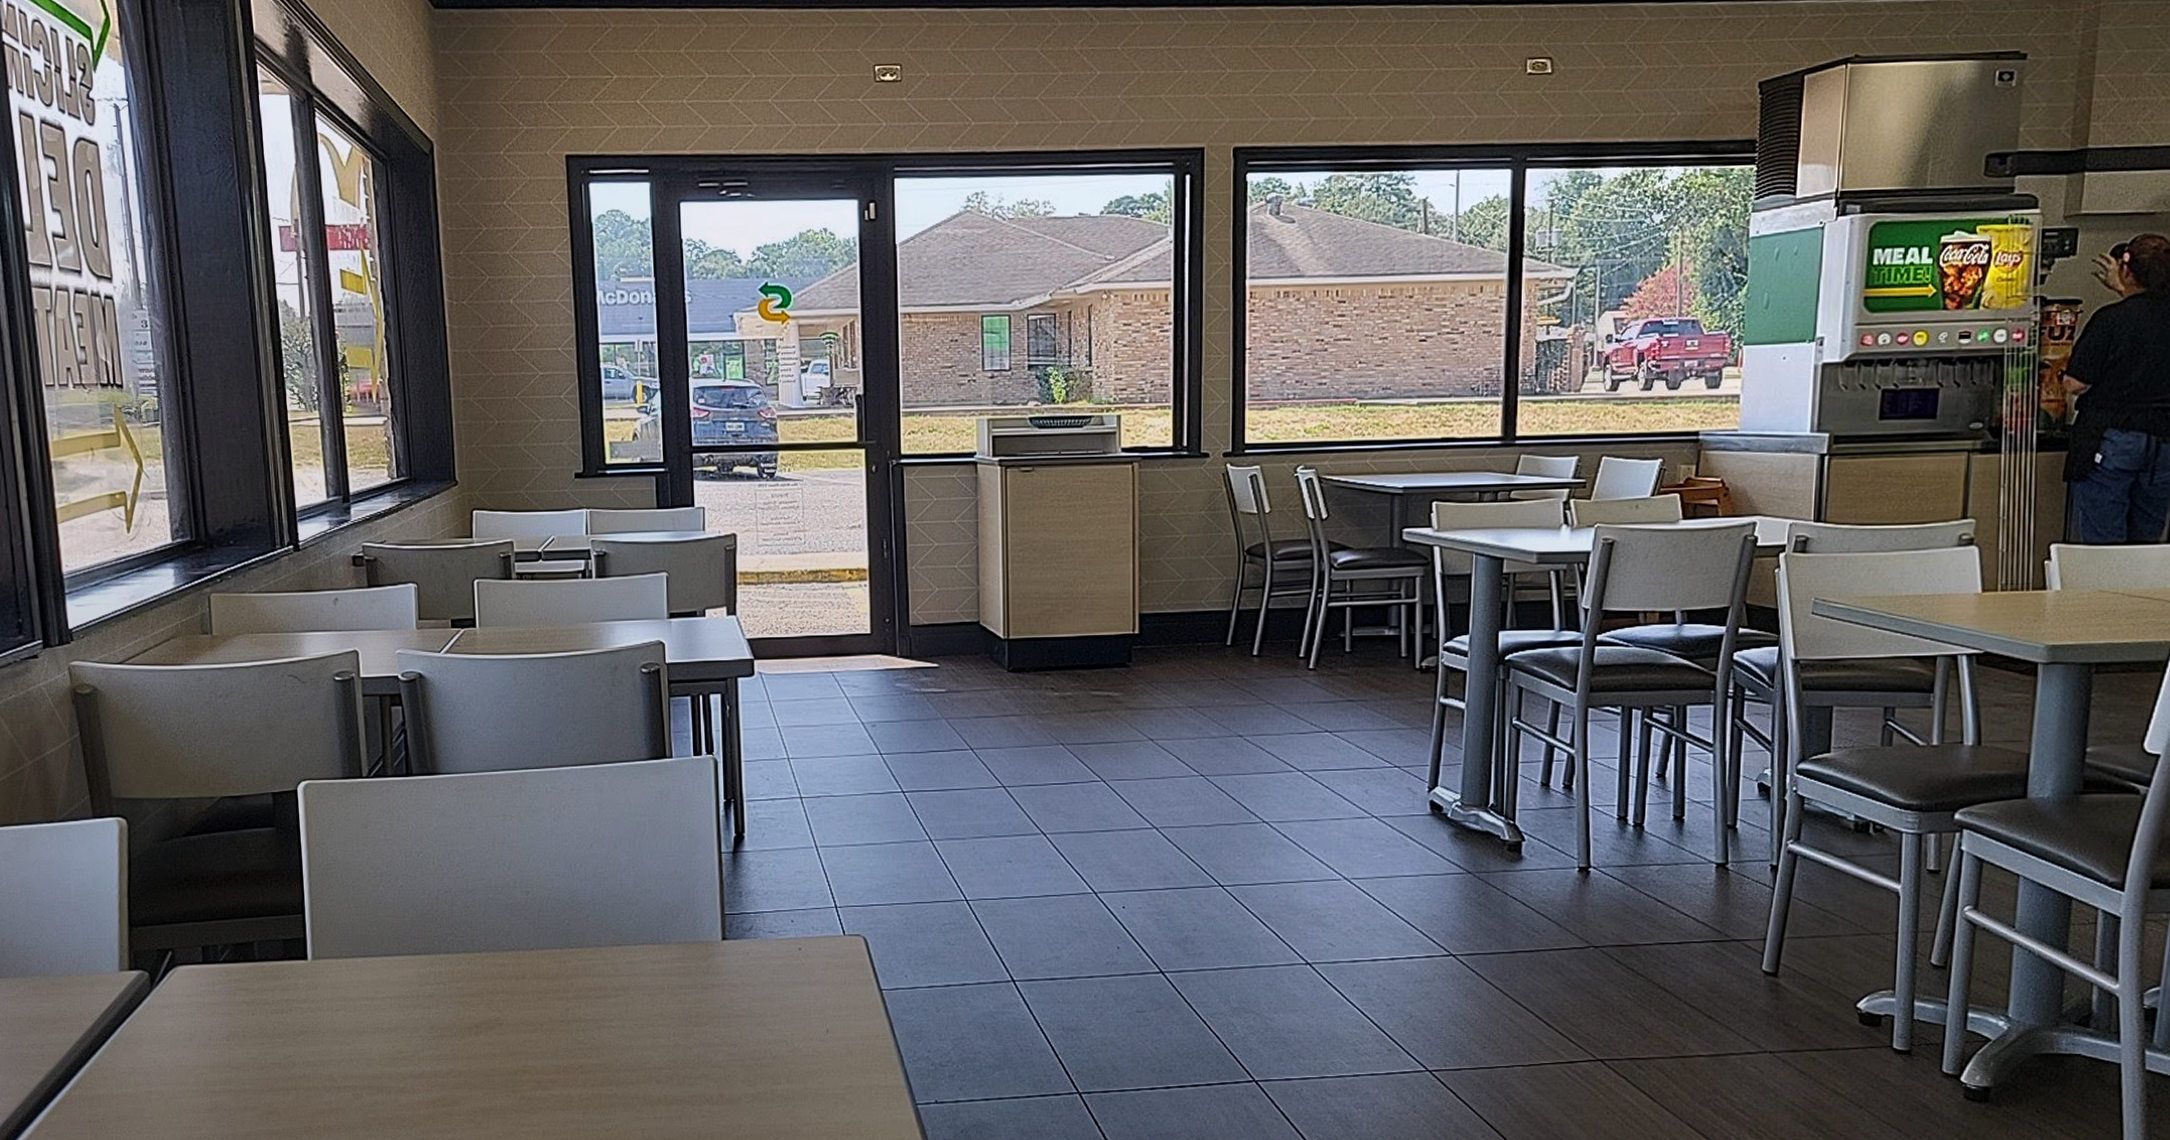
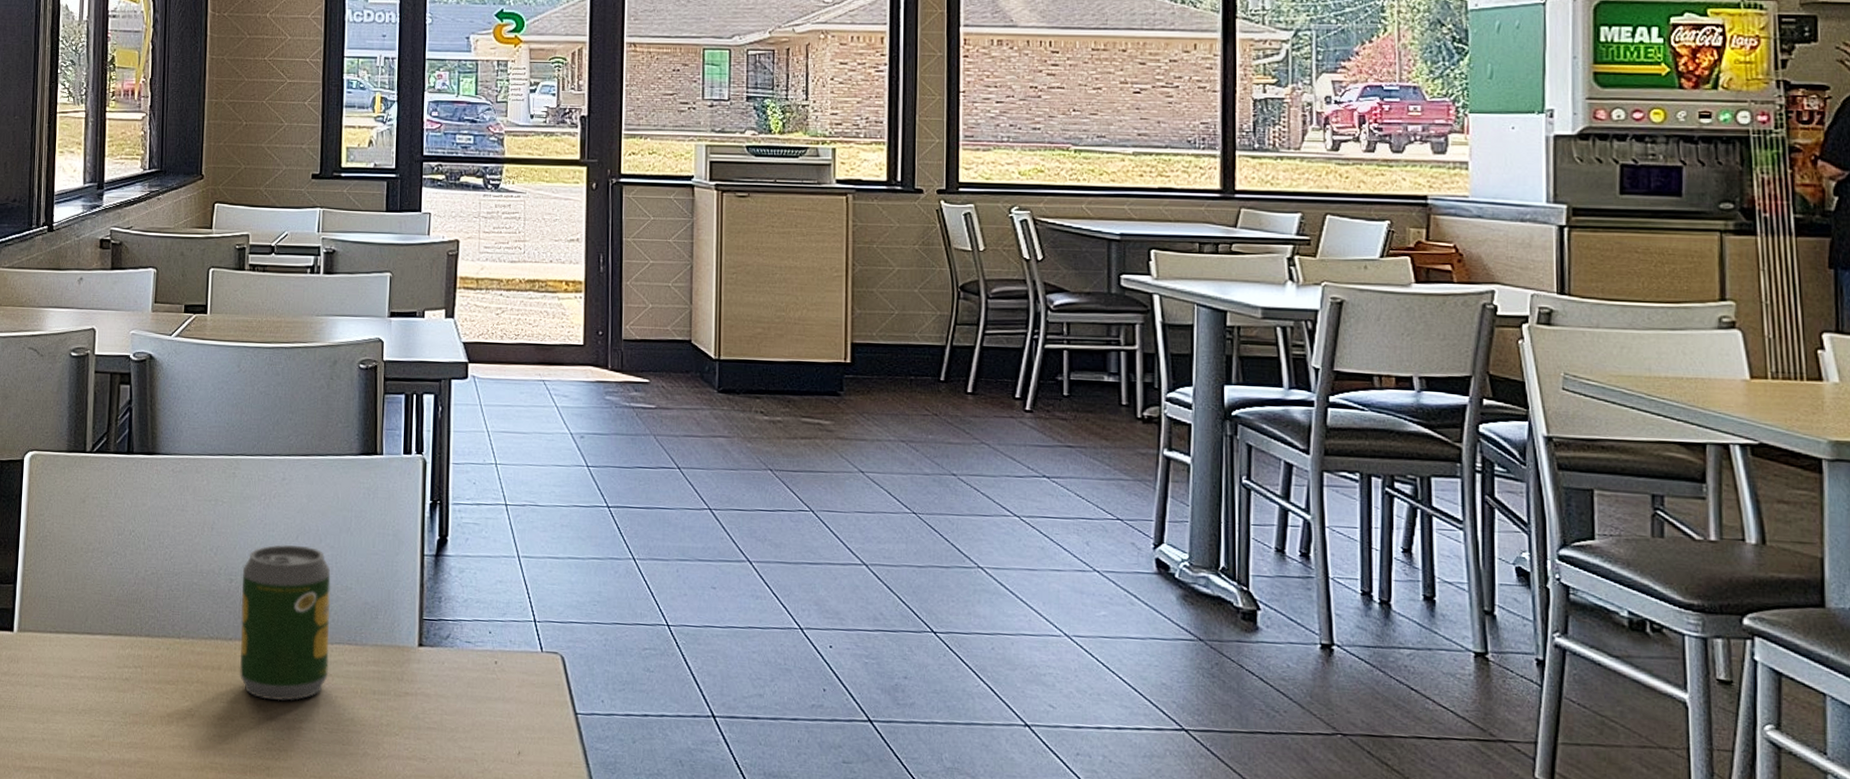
soda can: none [538,853,635,1003] -> present [239,545,331,702]

